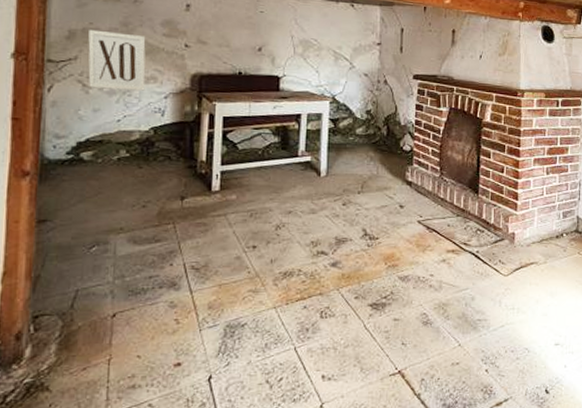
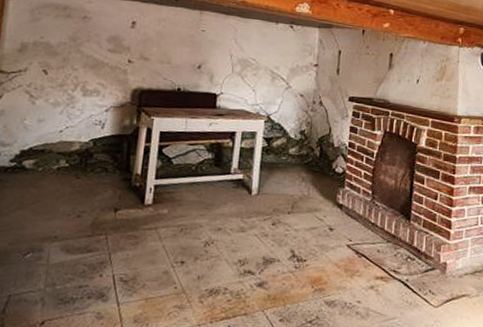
wall art: present [88,29,146,91] -> none [36,43,92,104]

